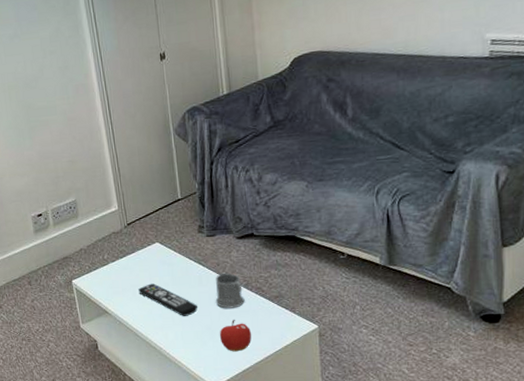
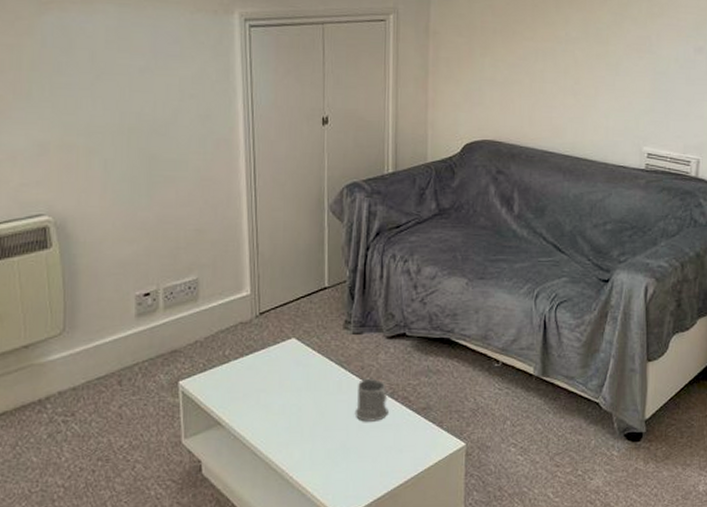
remote control: present [138,283,198,316] -> none [263,388,333,430]
fruit: present [219,320,252,352] -> none [355,435,393,475]

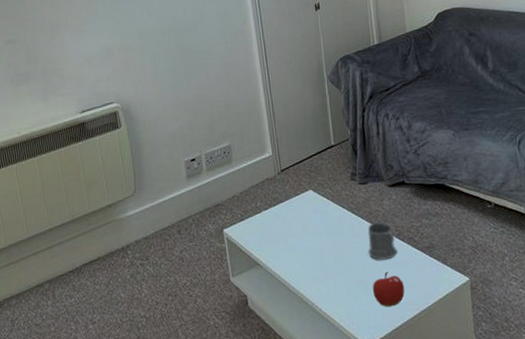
fruit: none [355,435,393,475] -> present [372,272,405,307]

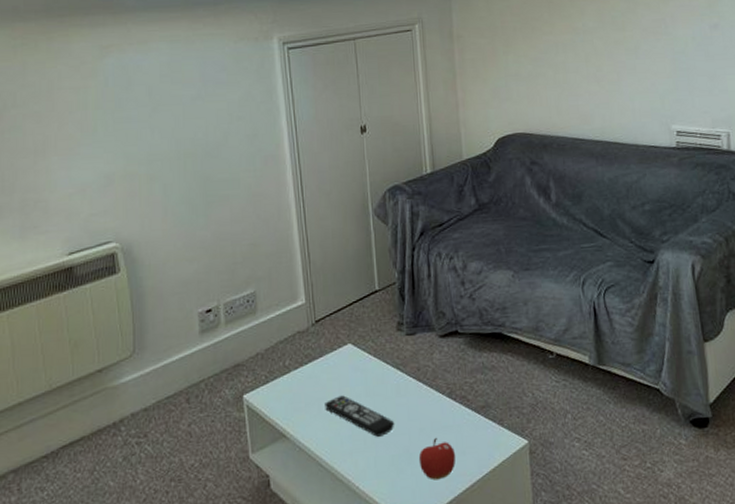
remote control: none [291,233,350,268] -> present [325,395,394,437]
mug: present [368,222,397,260] -> none [414,379,448,425]

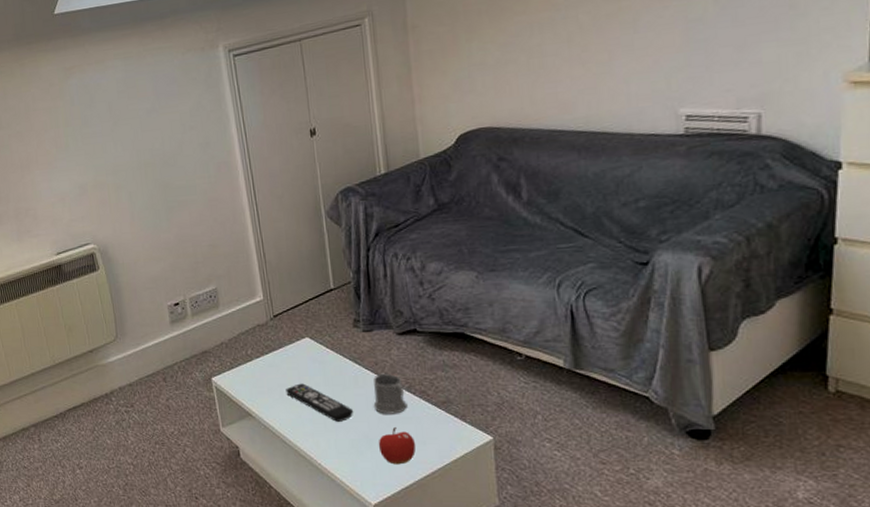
mug: none [414,379,448,425] -> present [373,373,407,414]

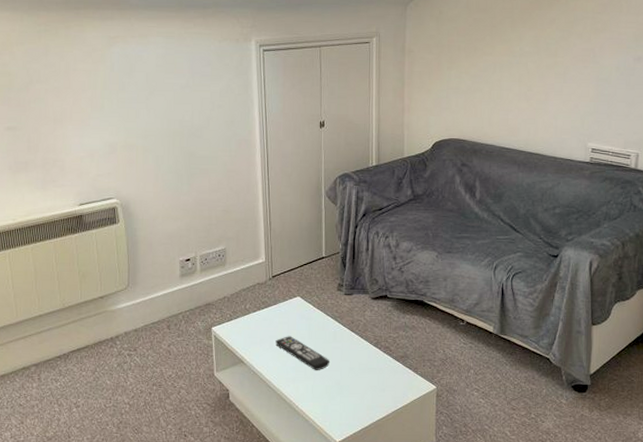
mug: present [373,373,407,414] -> none [346,330,373,365]
fruit: present [378,428,416,465] -> none [347,377,377,408]

